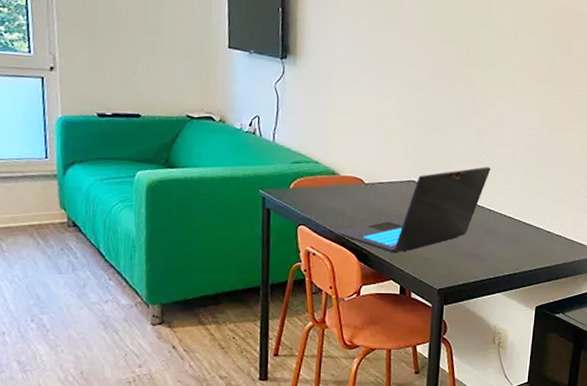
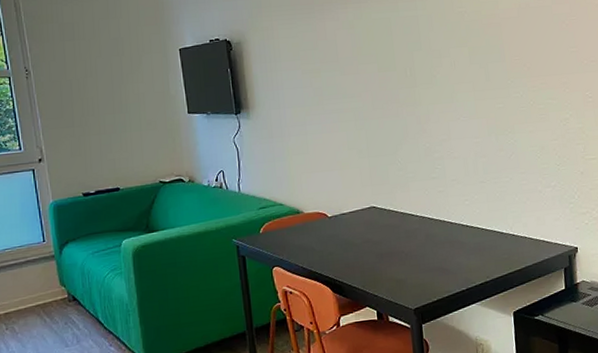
laptop: present [334,167,491,253] -> none [306,181,446,280]

